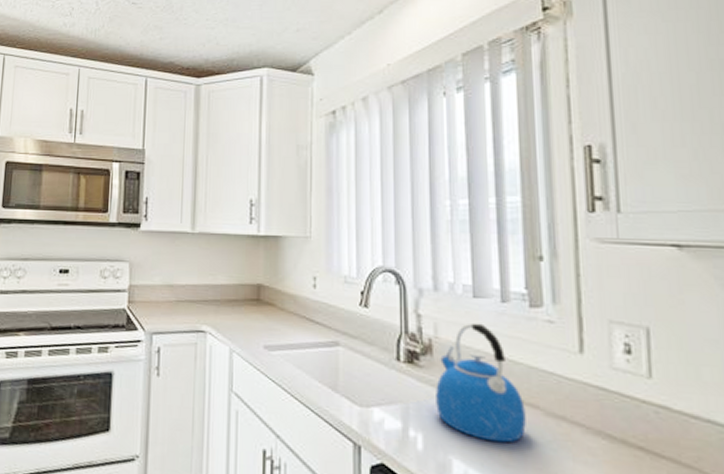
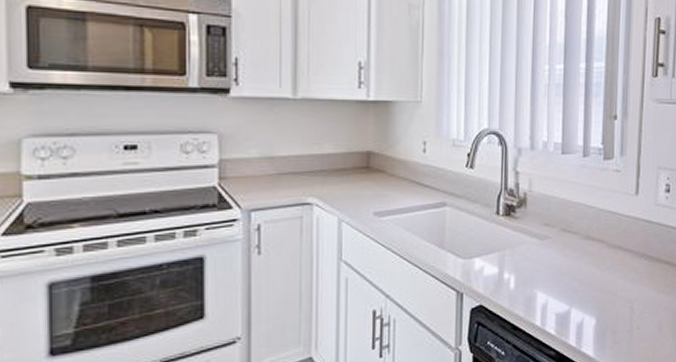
kettle: present [436,323,526,443] -> none [527,176,594,274]

